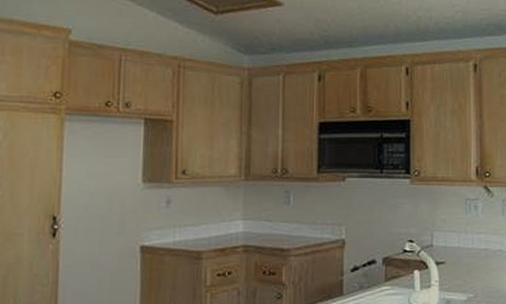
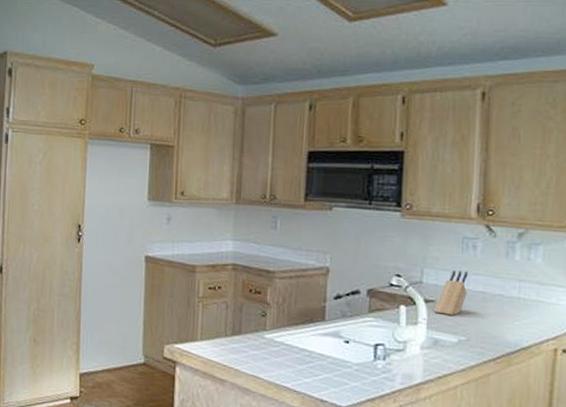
knife block: none [445,231,472,275] -> present [434,270,468,315]

